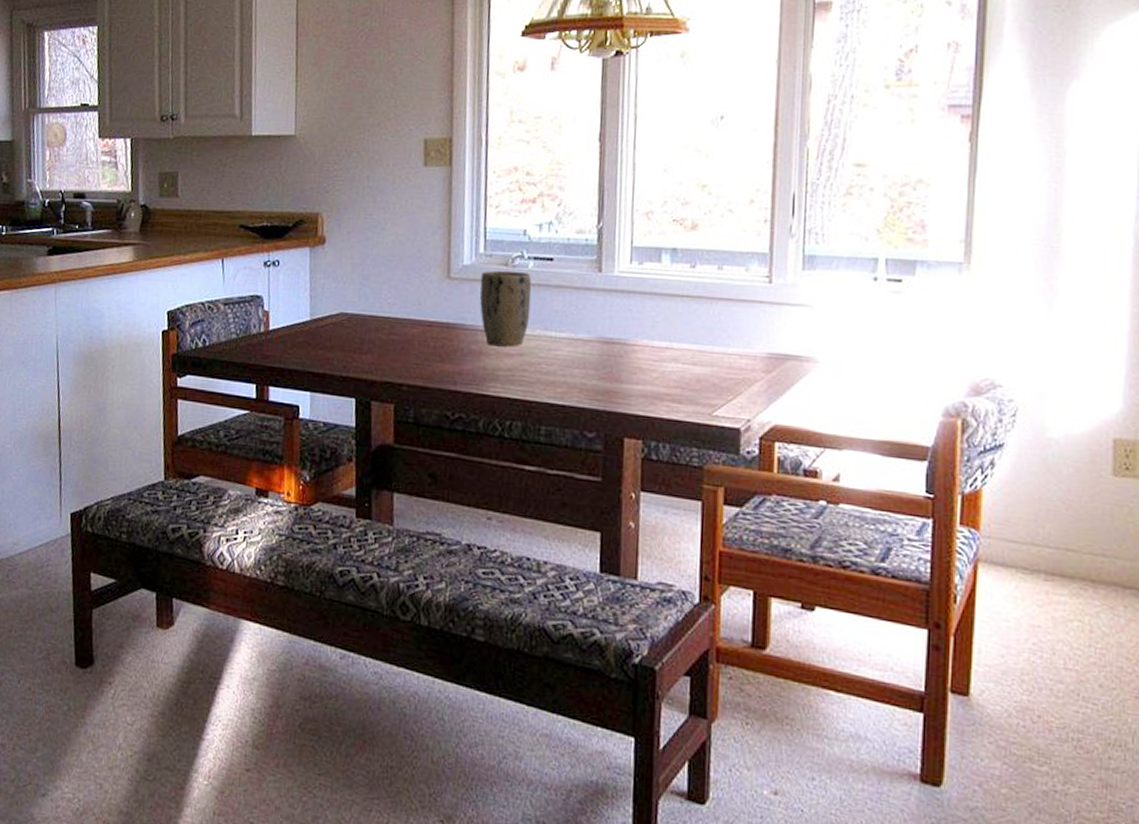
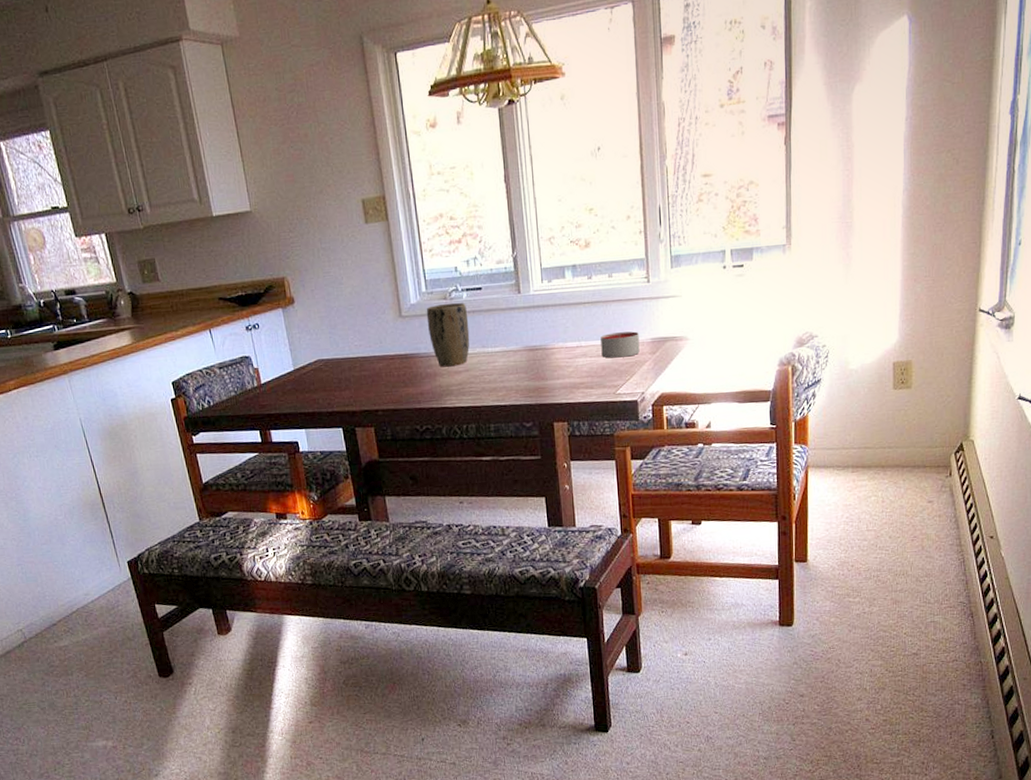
candle: none [698,338,751,372] -> present [601,331,640,359]

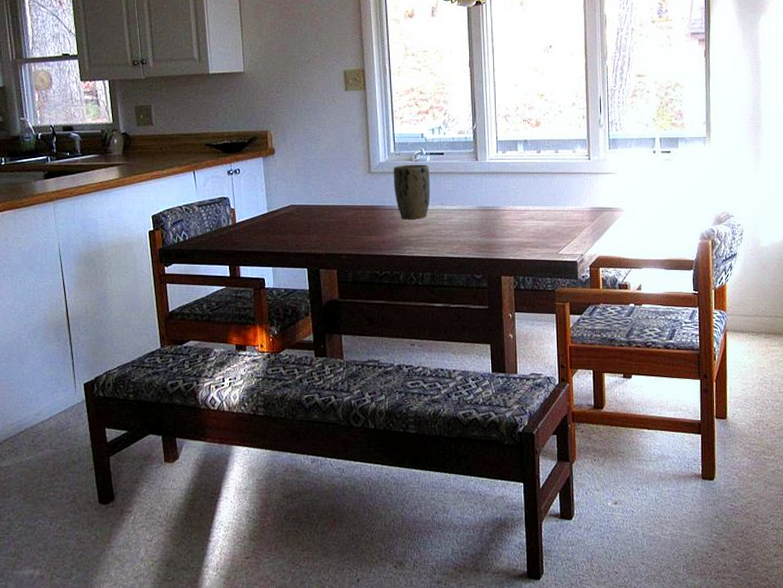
candle: present [601,331,640,359] -> none [546,200,580,222]

